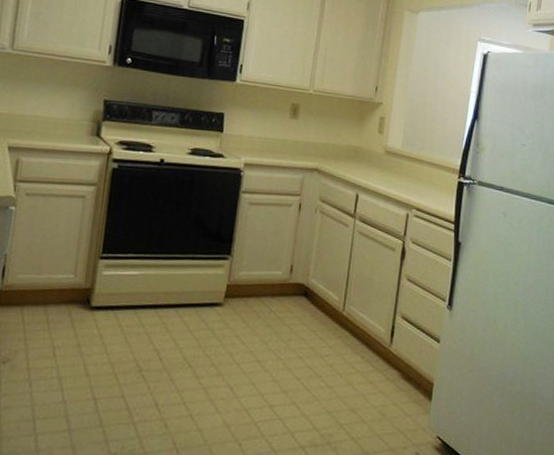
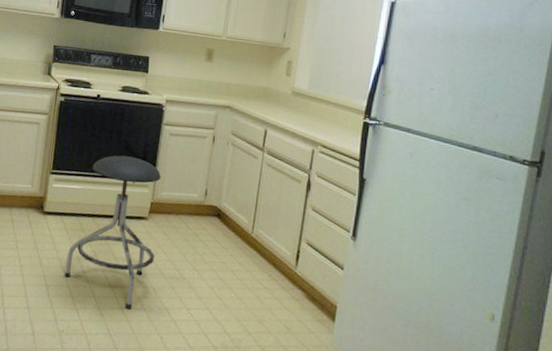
stool: none [118,231,240,415] -> present [64,155,162,309]

